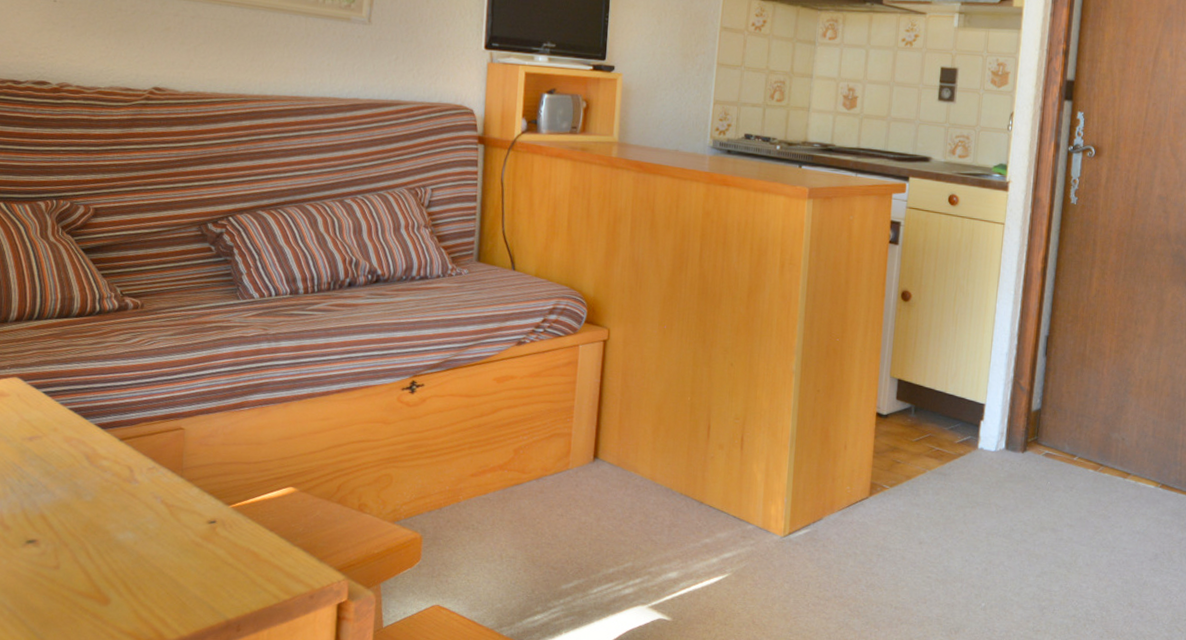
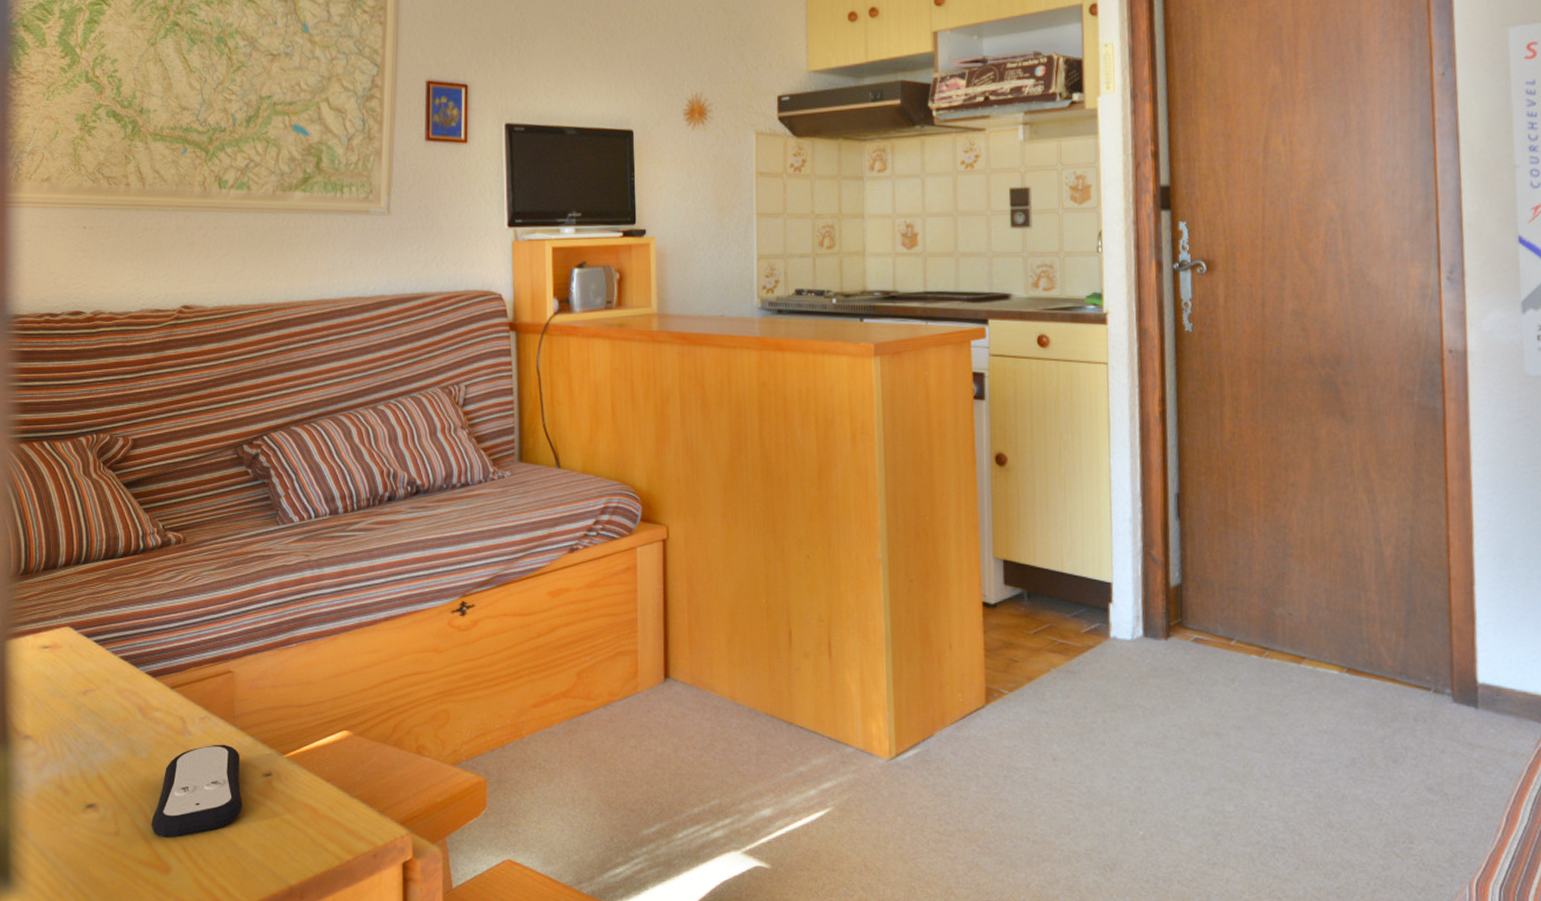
remote control: none [92,492,186,574] -> present [151,744,243,838]

